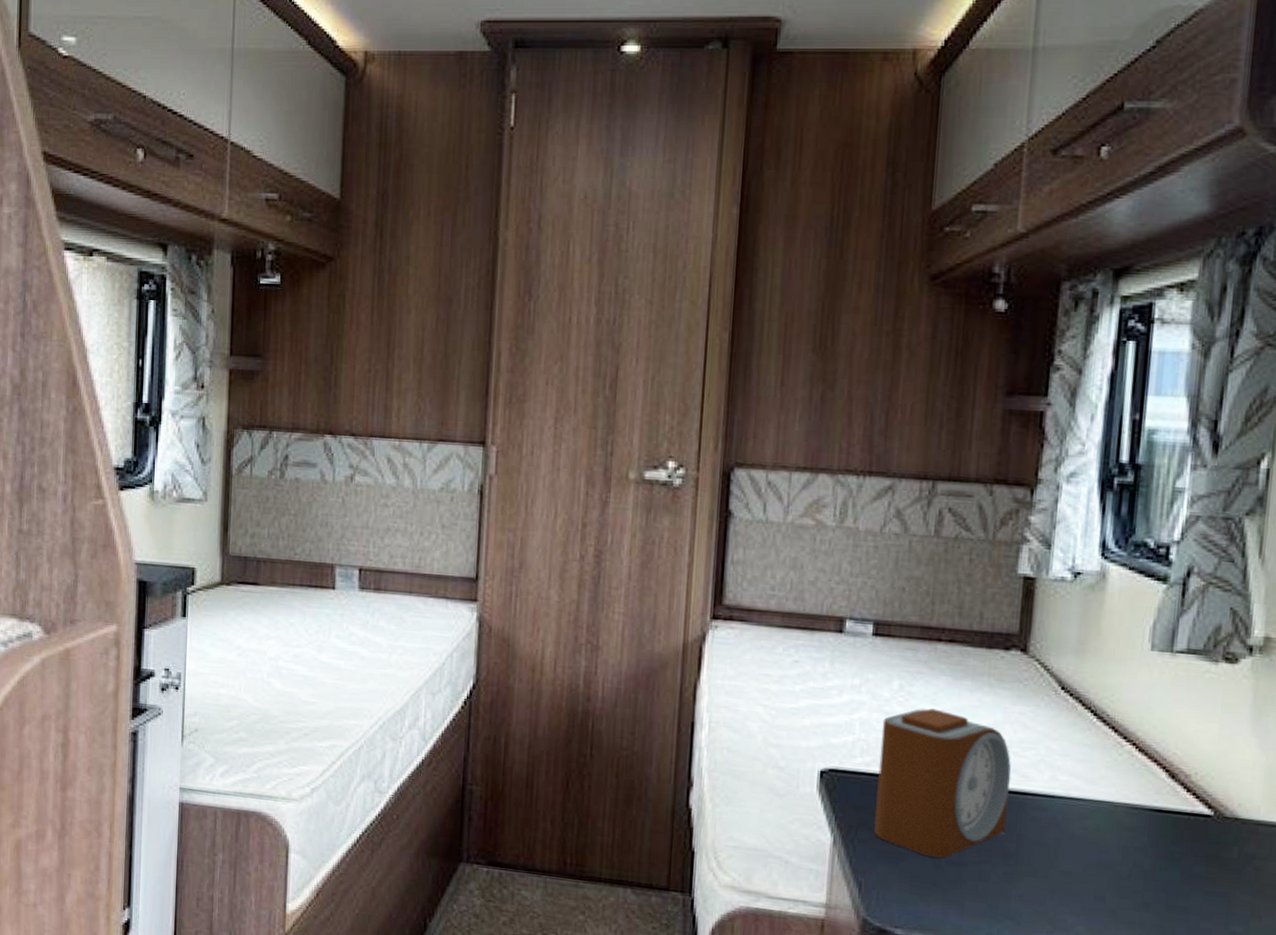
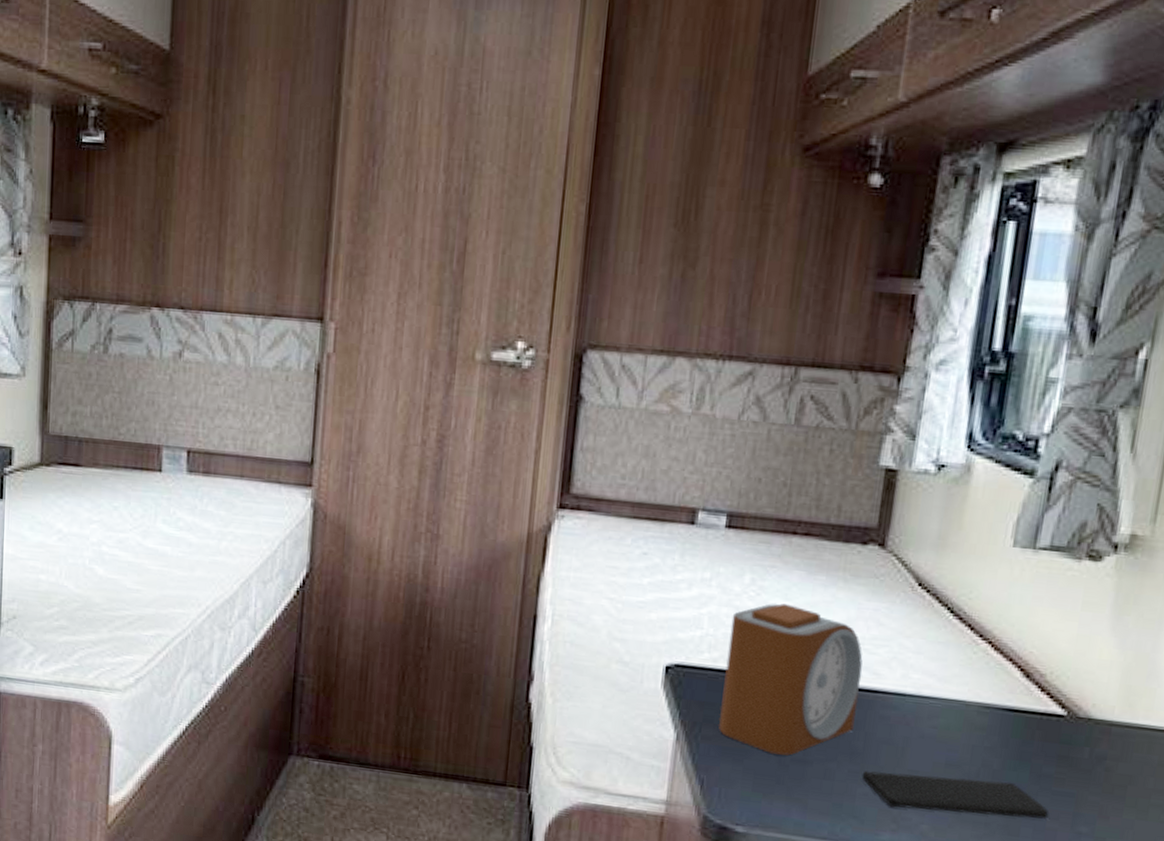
smartphone: none [1016,872,1203,919] -> present [862,770,1049,819]

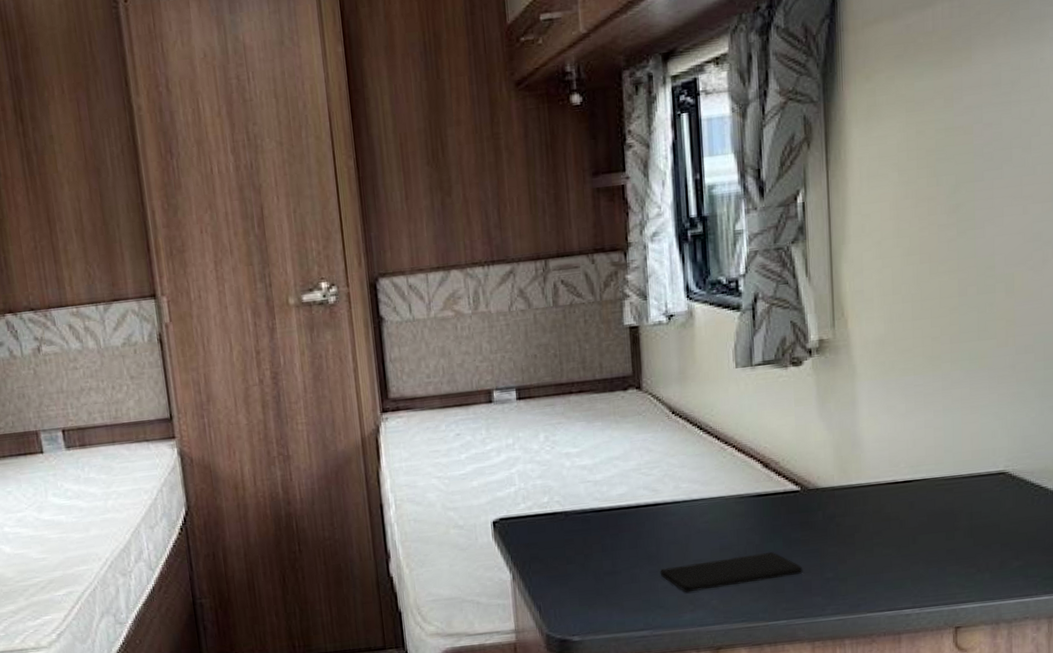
alarm clock: present [719,603,863,756] -> none [536,450,646,573]

